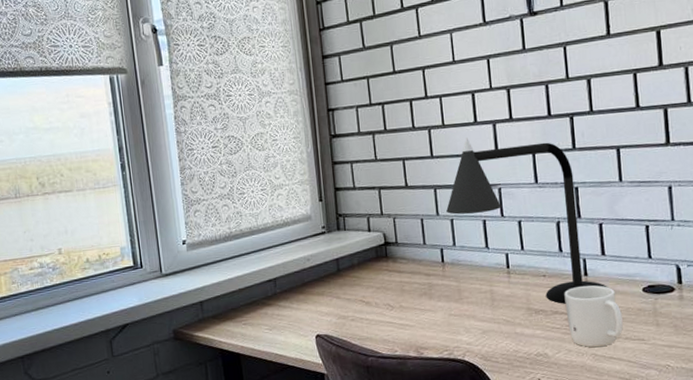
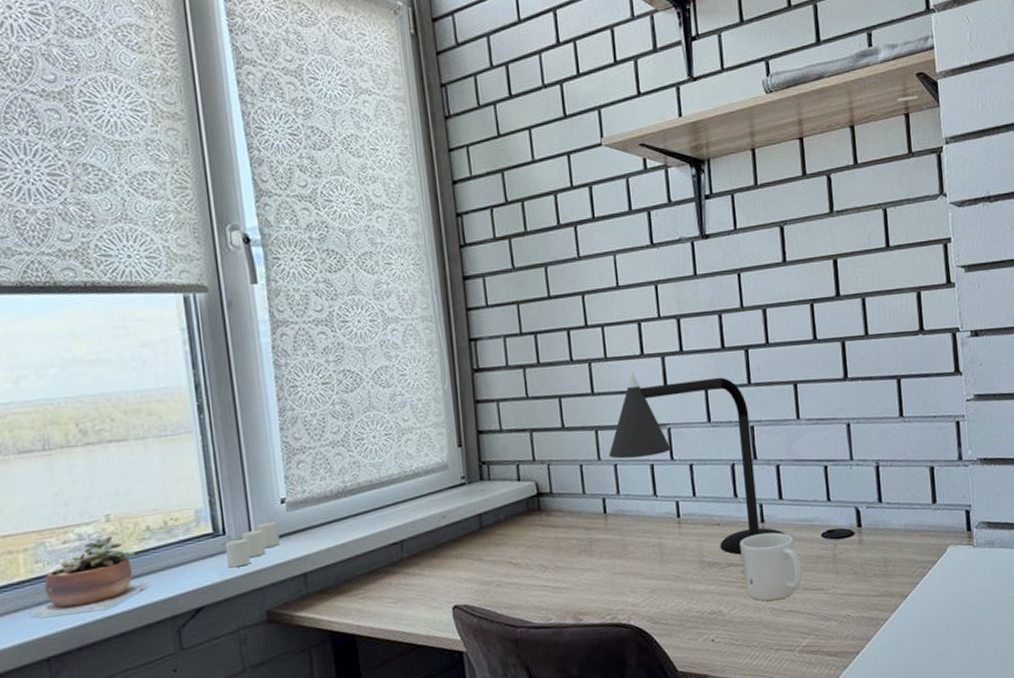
succulent plant: none [9,265,90,326] -> present [29,535,150,619]
candle: none [142,258,182,295] -> present [224,521,280,568]

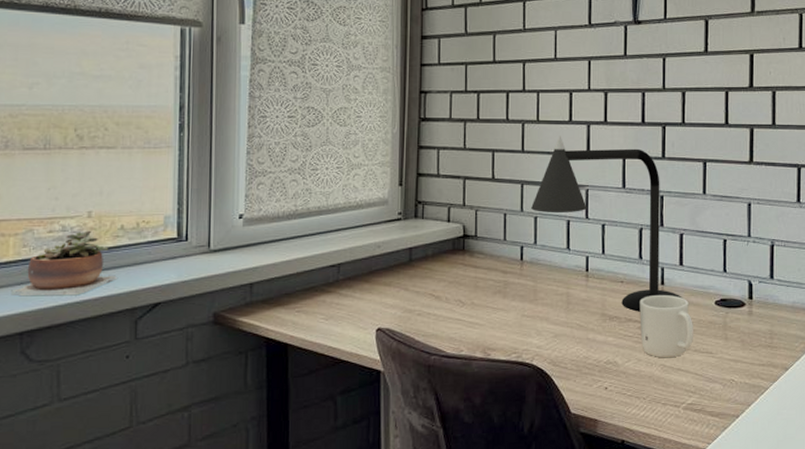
candle: present [224,521,280,568] -> none [185,233,234,271]

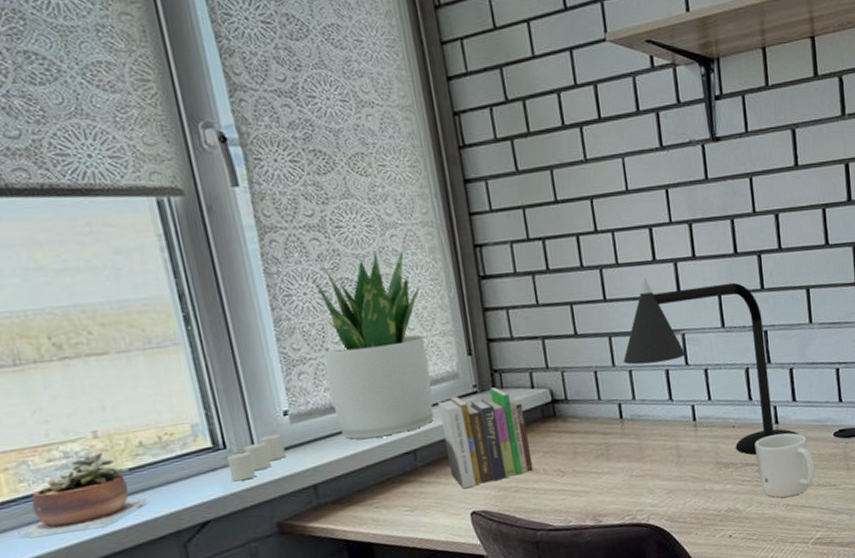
candle: none [185,233,234,271] -> present [226,433,286,482]
planter: none [279,87,369,249] -> present [312,250,434,440]
books: none [365,217,438,306] -> present [438,387,534,489]

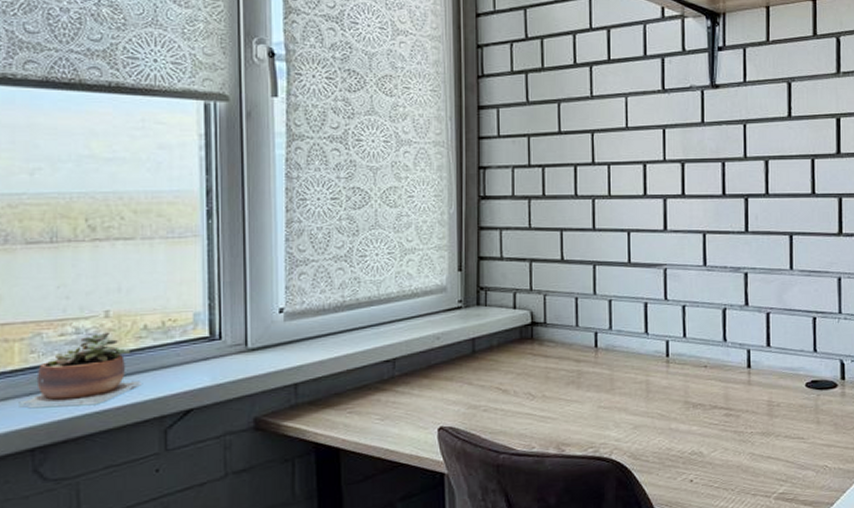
candle: present [226,433,286,482] -> none [219,329,274,373]
planter: present [312,250,434,440] -> none [324,164,423,344]
books: present [438,387,534,489] -> none [424,304,505,403]
desk lamp: present [623,278,800,455] -> none [605,211,771,398]
mug: present [754,433,815,498] -> none [725,378,784,446]

